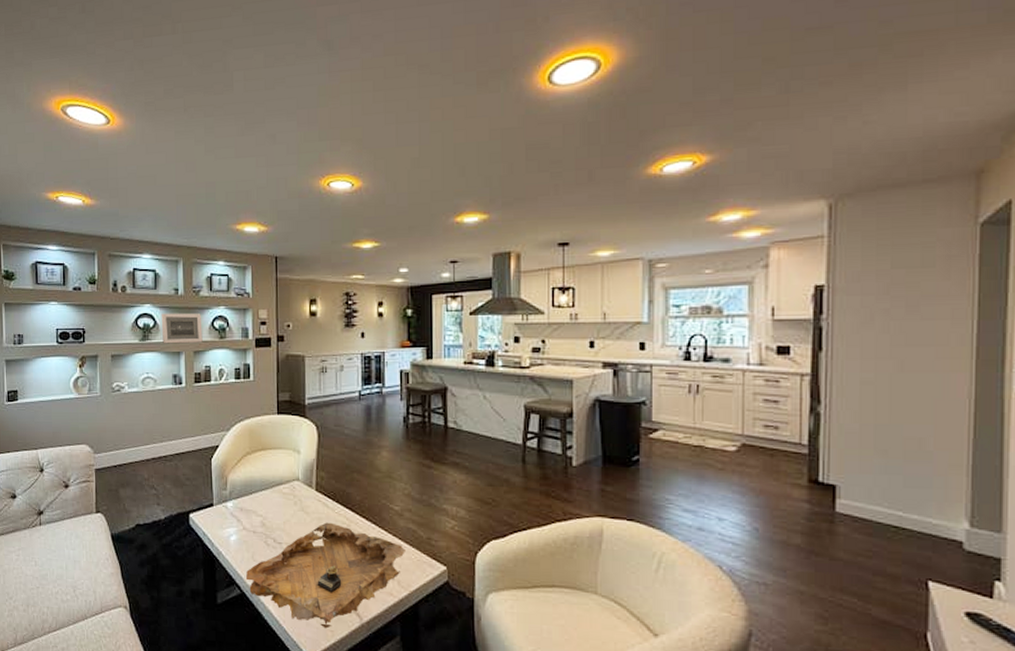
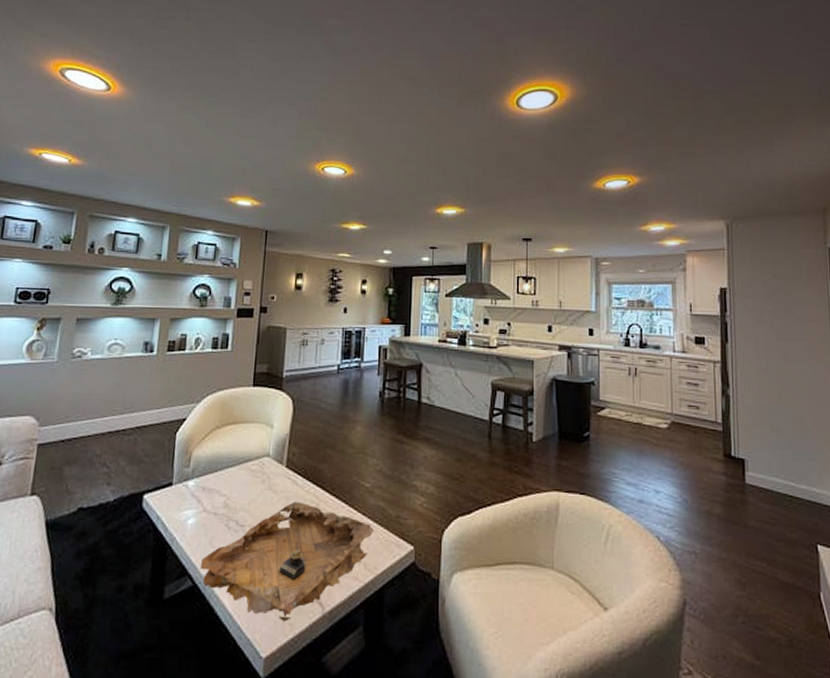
picture frame: present [161,313,203,344] -> none [137,278,183,311]

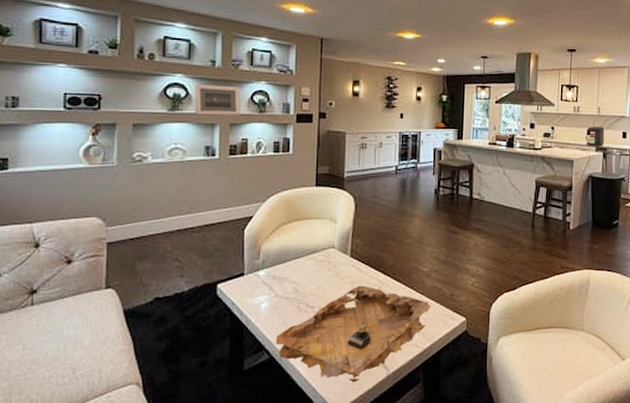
picture frame: none [137,278,183,311] -> present [194,84,241,116]
coffee maker: none [547,322,568,345] -> present [586,126,605,147]

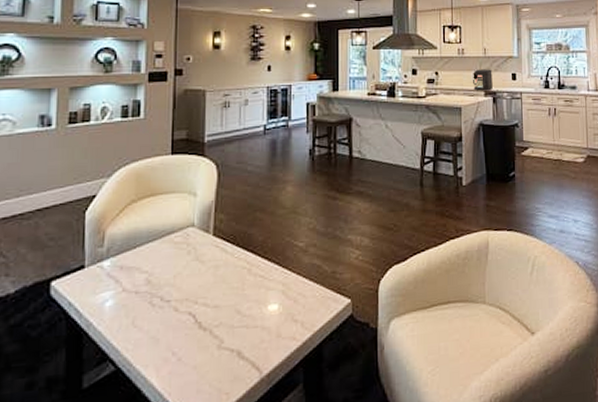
picture frame: present [194,84,241,116] -> none [27,44,83,80]
decorative tray: present [276,285,431,383] -> none [124,269,310,392]

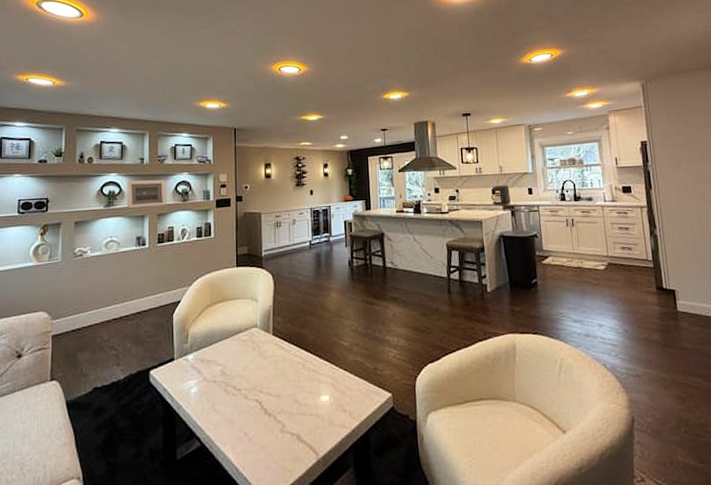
picture frame: none [27,44,83,80] -> present [126,180,166,209]

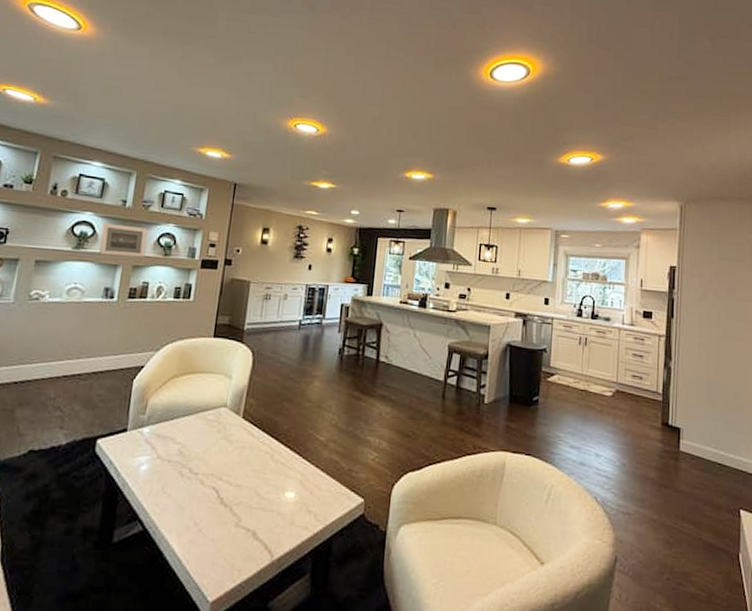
coffee maker: present [491,185,511,205] -> none [504,290,525,313]

